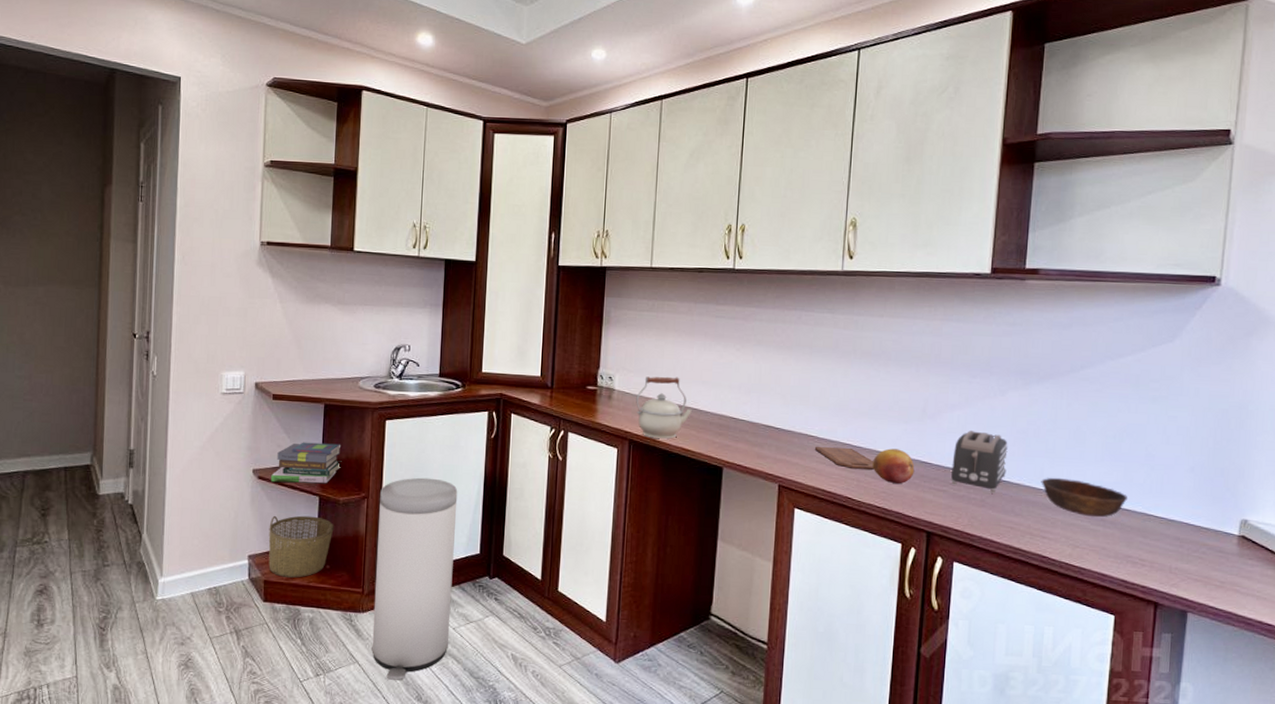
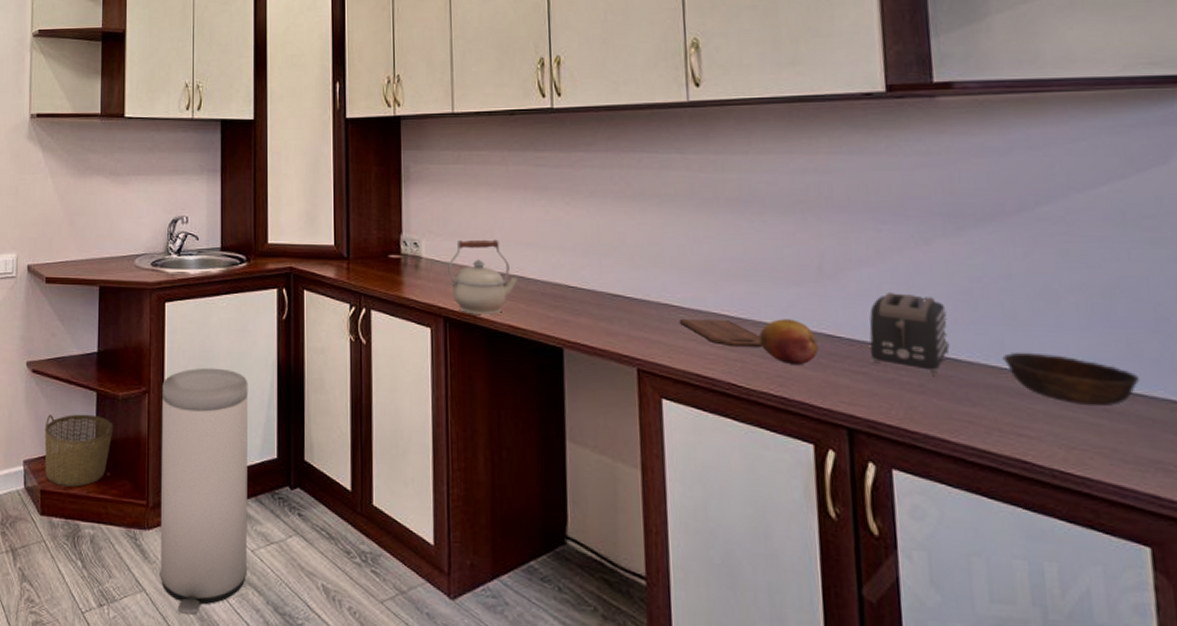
books: present [271,442,342,484] -> none [46,329,120,377]

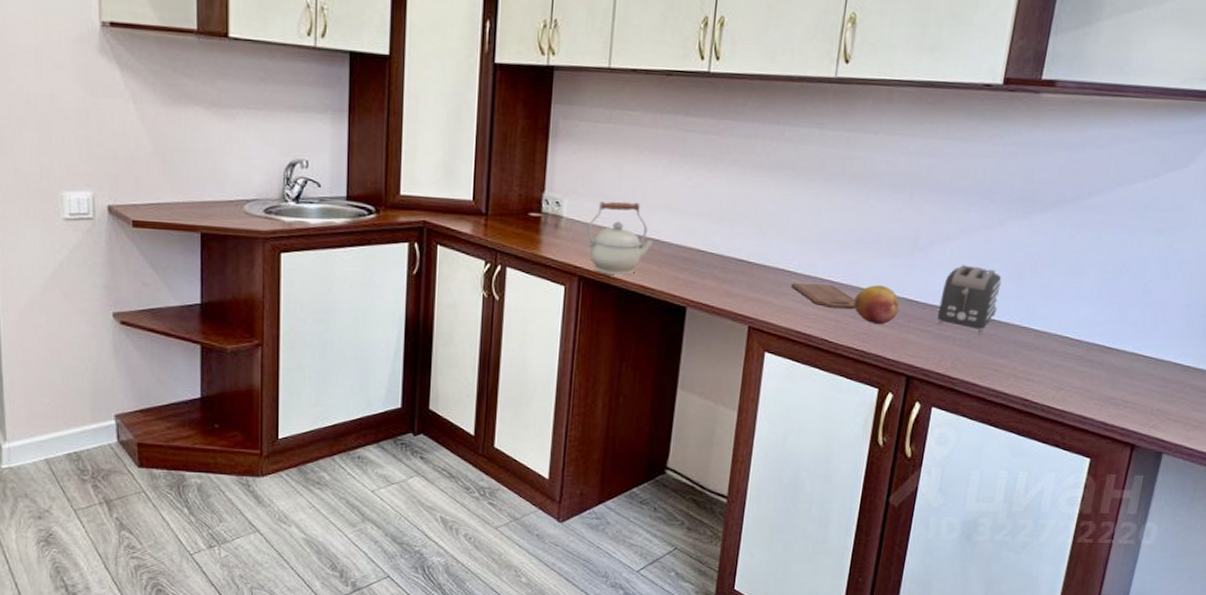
basket: present [44,414,114,487] -> none [139,367,222,439]
pedal bin: present [160,367,249,615] -> none [275,321,374,549]
bowl: present [1002,352,1139,407] -> none [1031,315,1119,358]

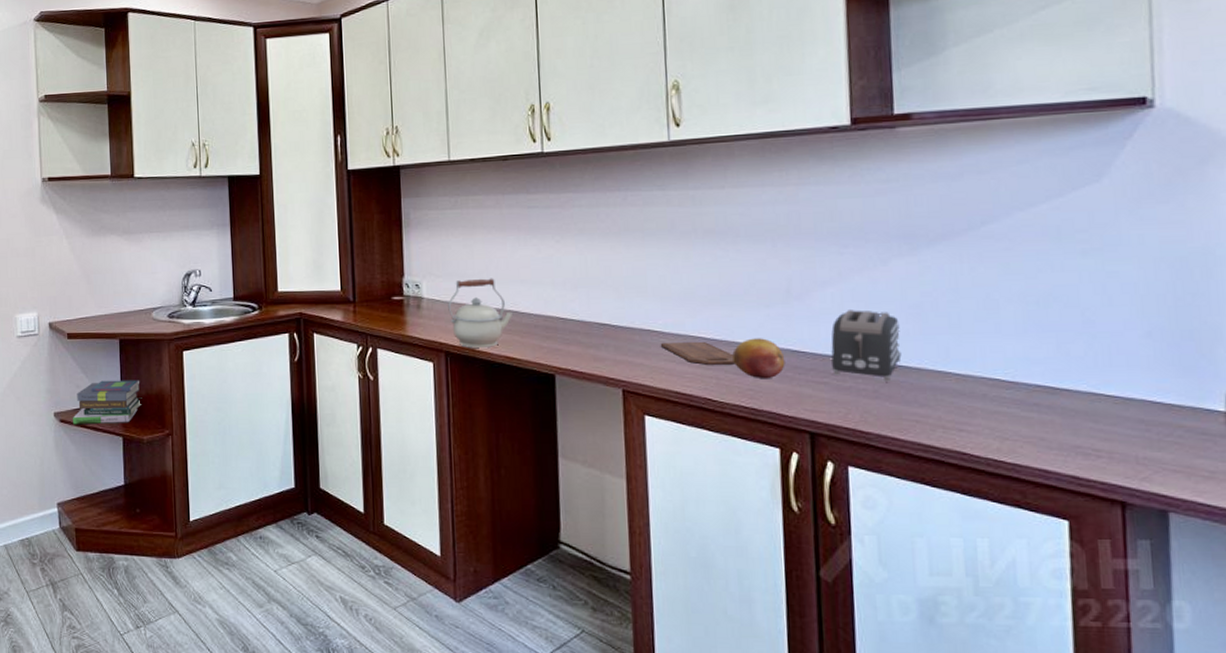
books: none [138,279,227,330] -> present [73,380,142,425]

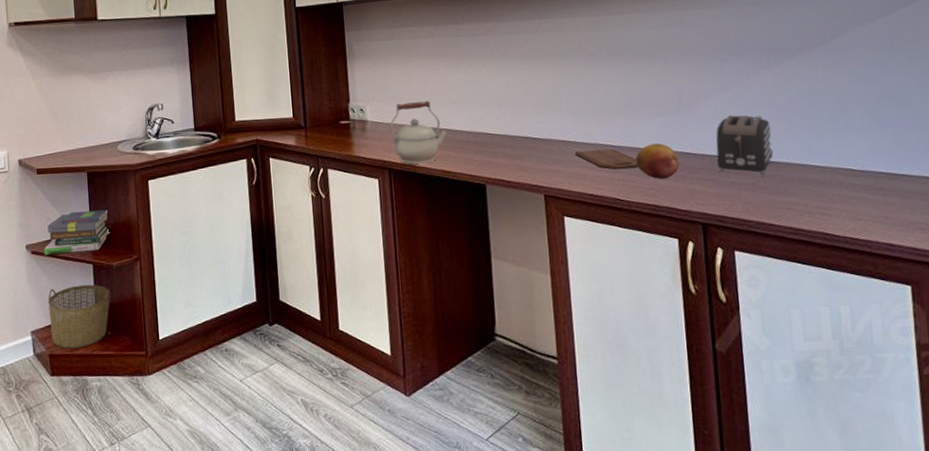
basket: none [75,458,141,524] -> present [48,284,111,349]

